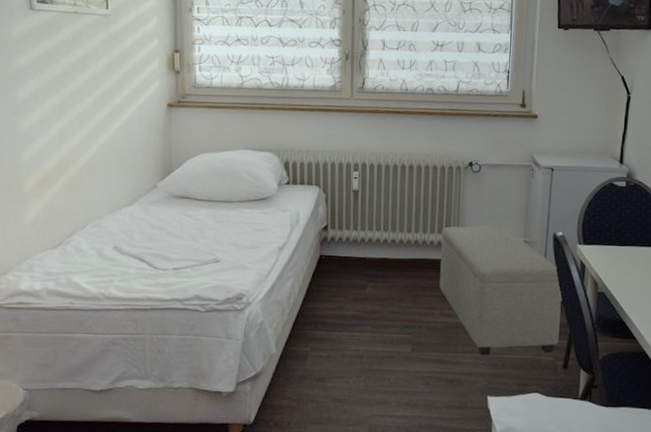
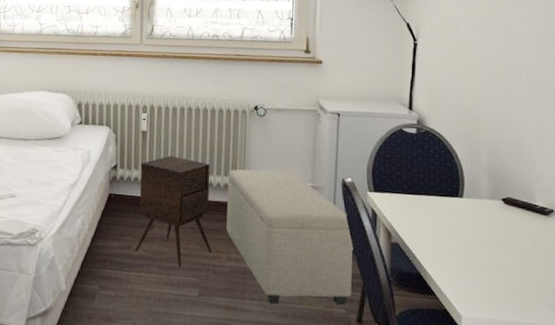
side table: none [348,214,425,325] -> present [135,155,212,267]

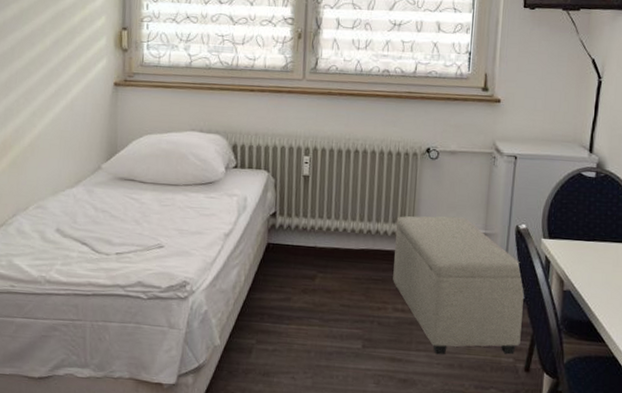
side table: present [135,155,212,267] -> none [295,201,377,319]

